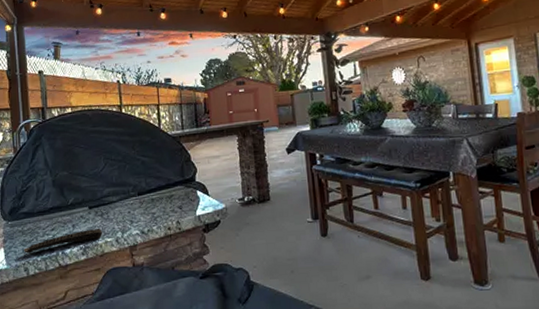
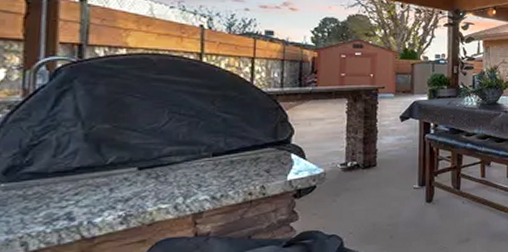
remote control: present [24,229,102,254] -> none [23,193,155,224]

